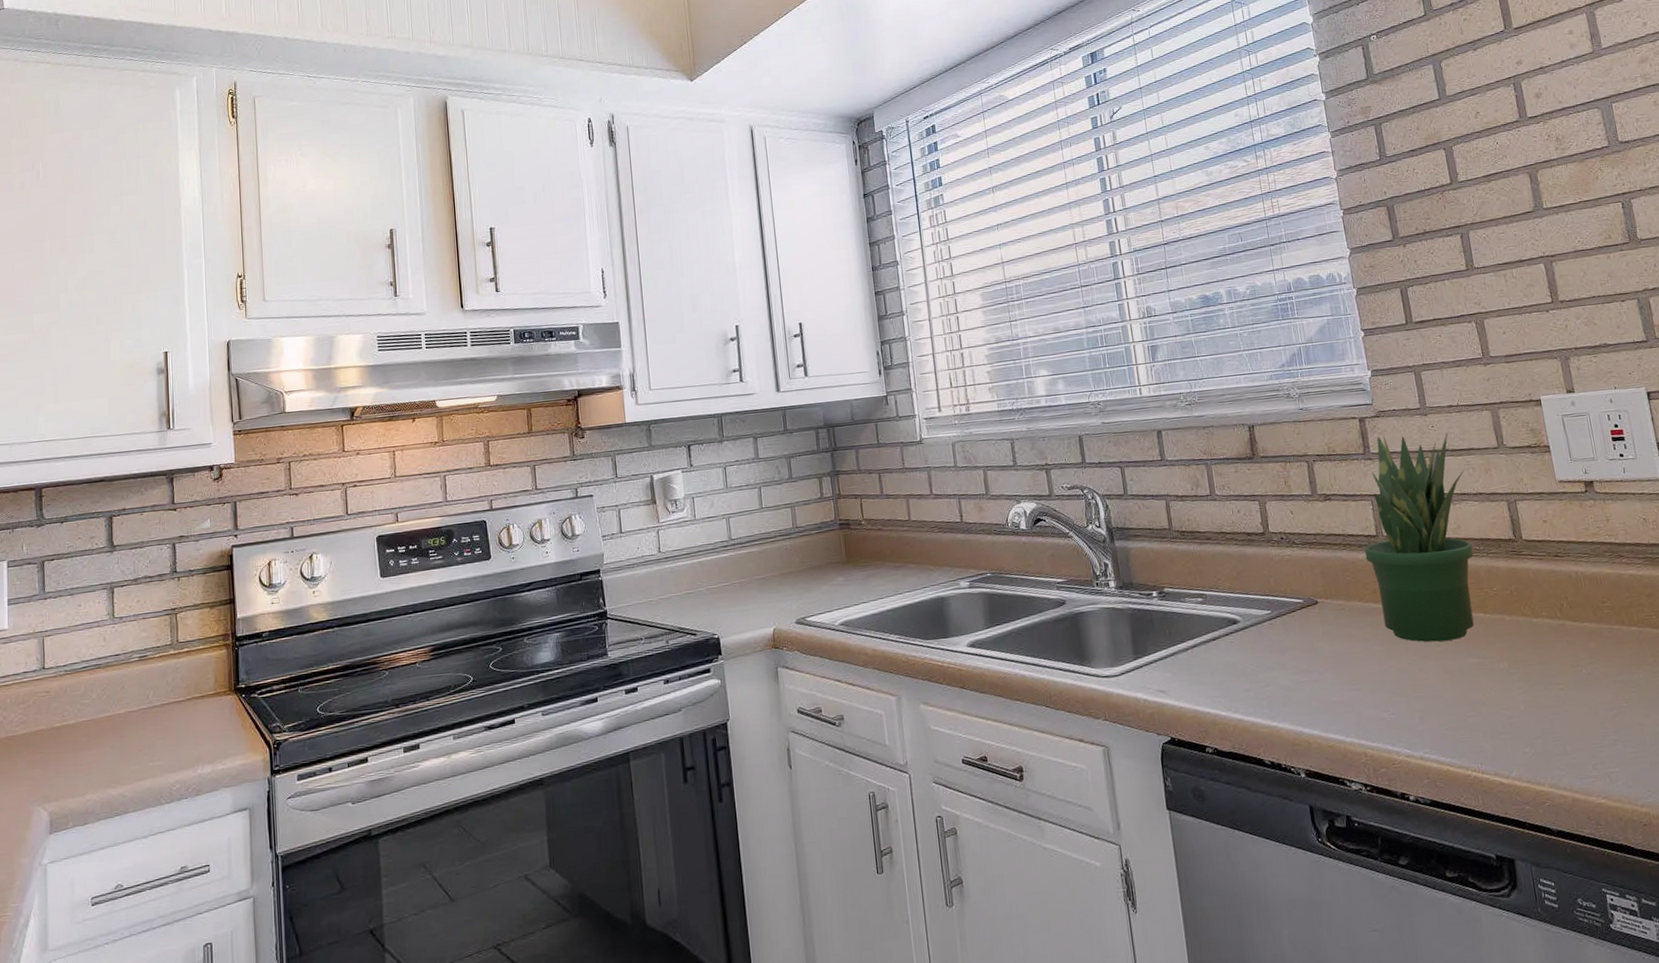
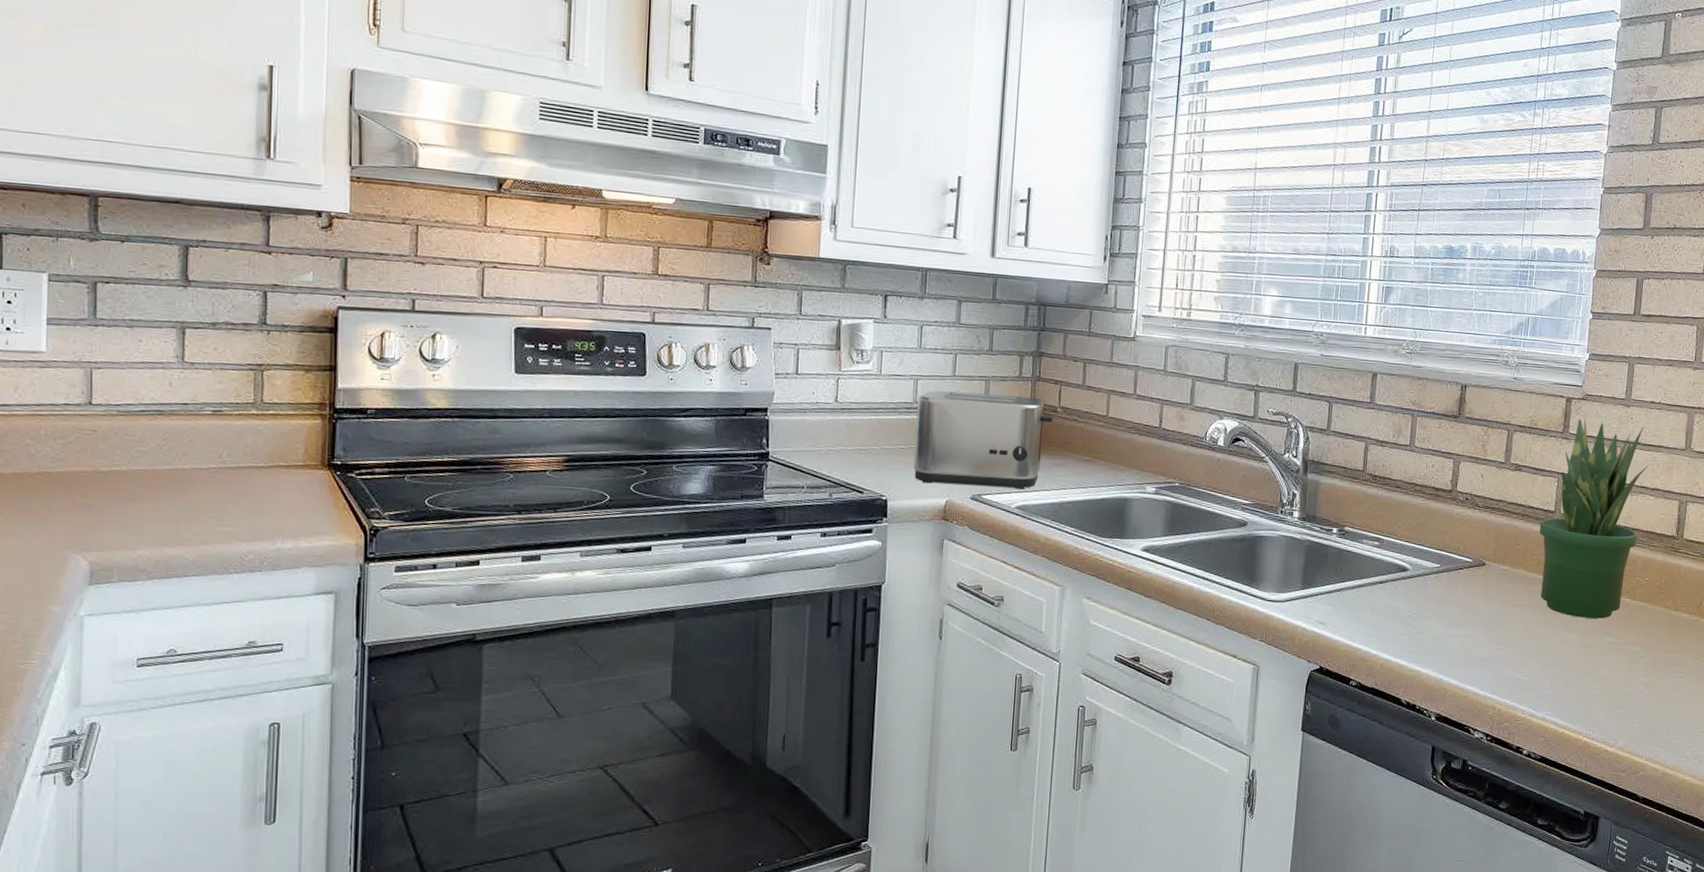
toaster: none [732,515,860,616] -> present [913,390,1054,490]

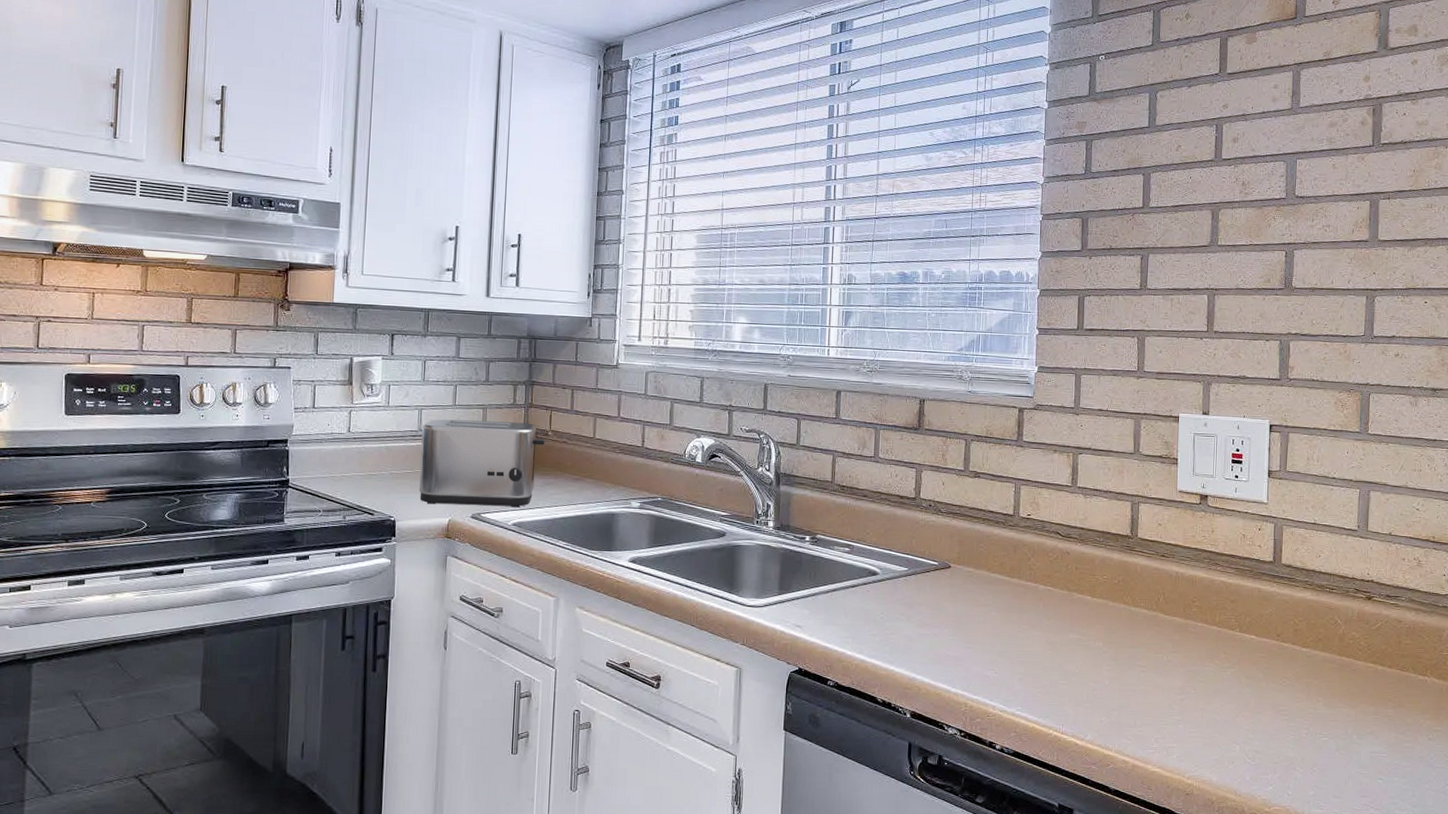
planter: present [1539,418,1648,619] -> none [1000,427,1100,616]

